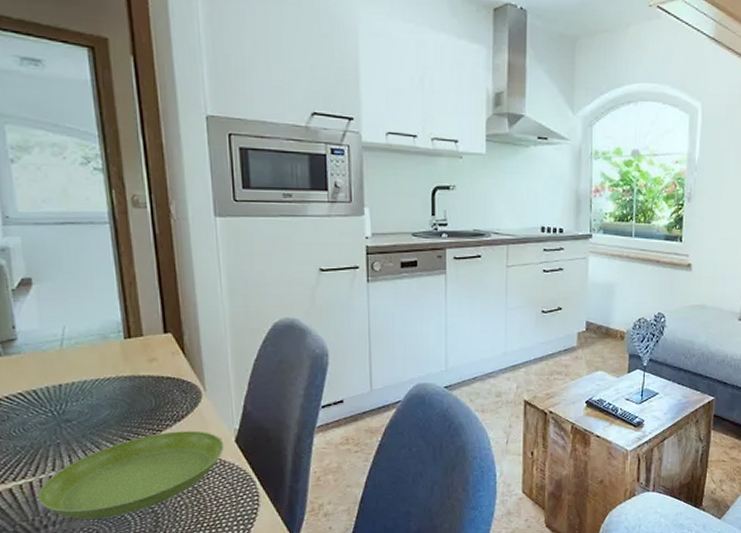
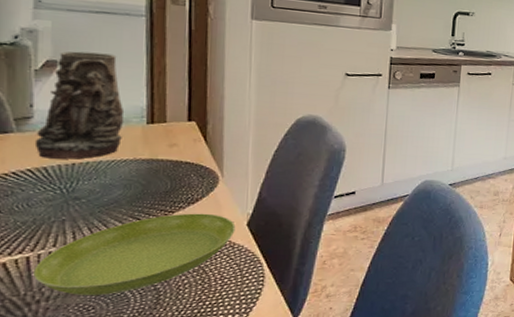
vase: none [21,267,103,381] -> present [34,51,125,159]

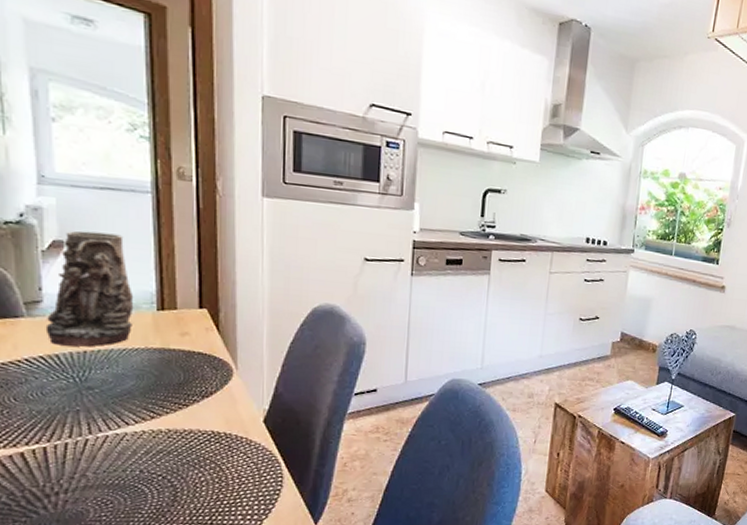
saucer: present [34,213,236,295] -> none [51,407,252,489]

